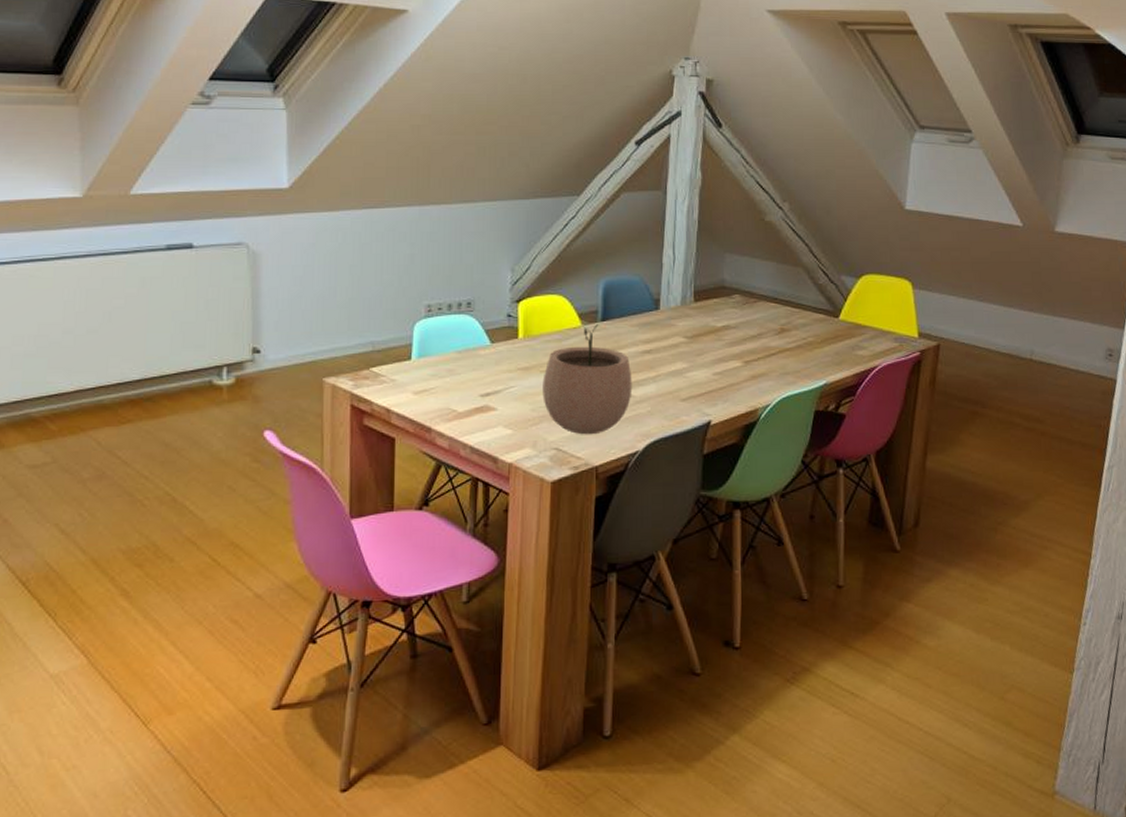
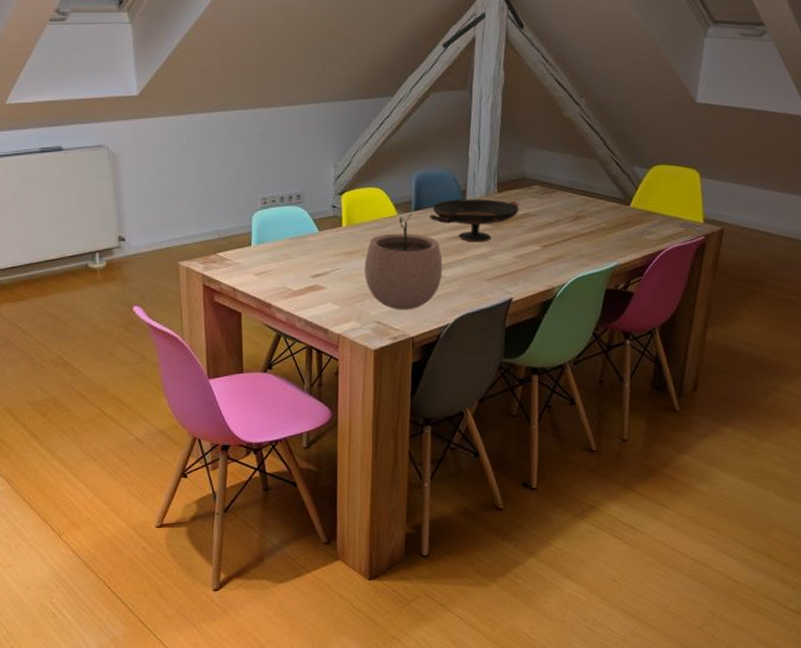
decorative bowl: none [618,308,718,357] -> present [430,199,519,242]

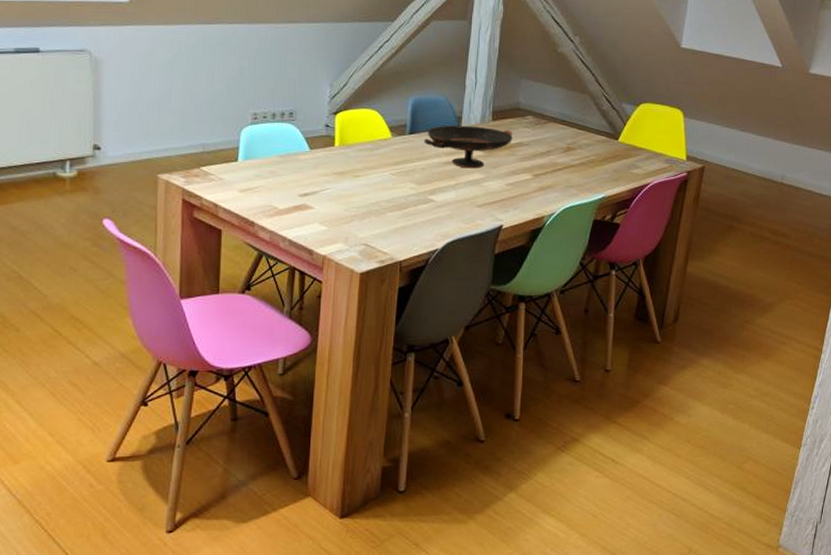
plant pot: present [364,213,443,310] -> none [355,137,435,234]

